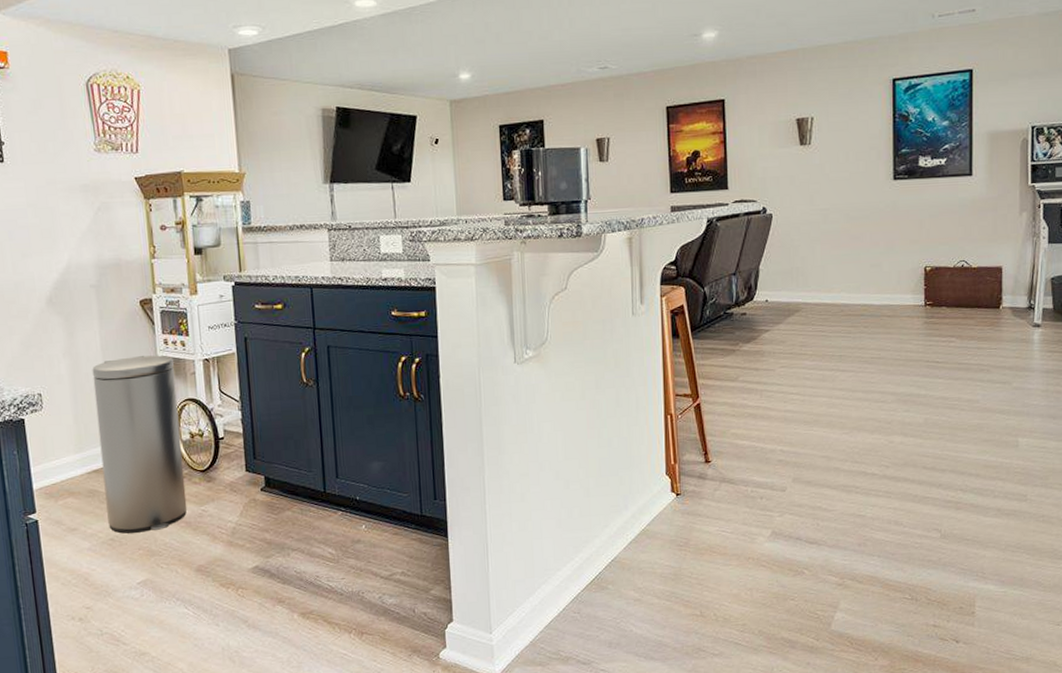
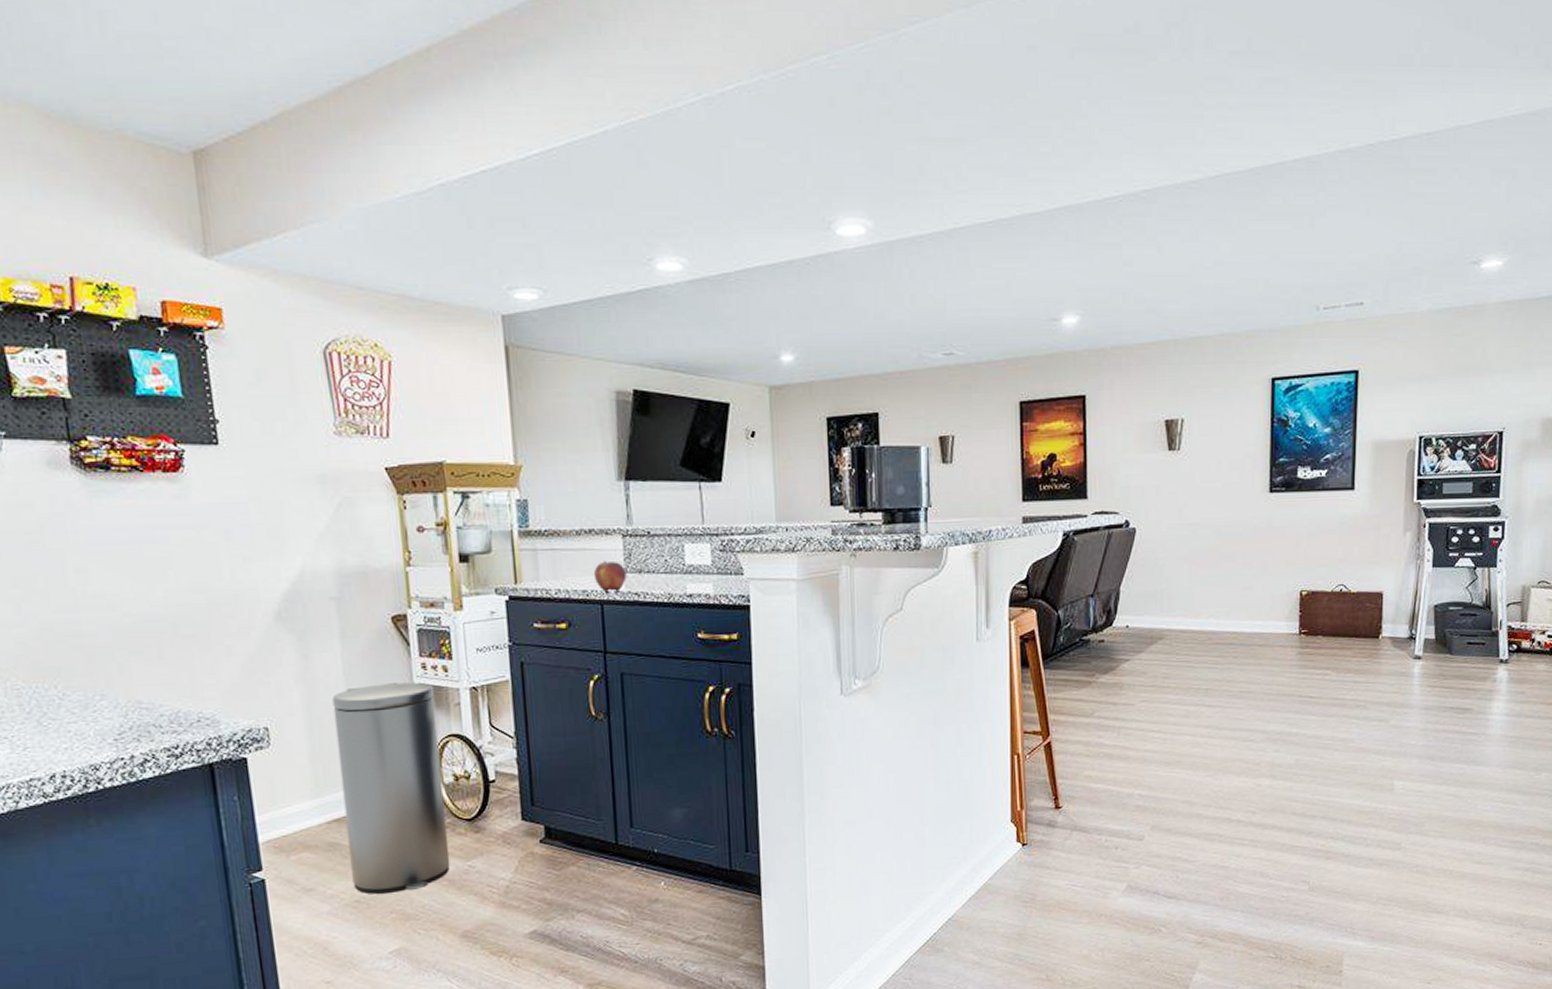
fruit: none [304,251,332,277] -> present [593,560,627,592]

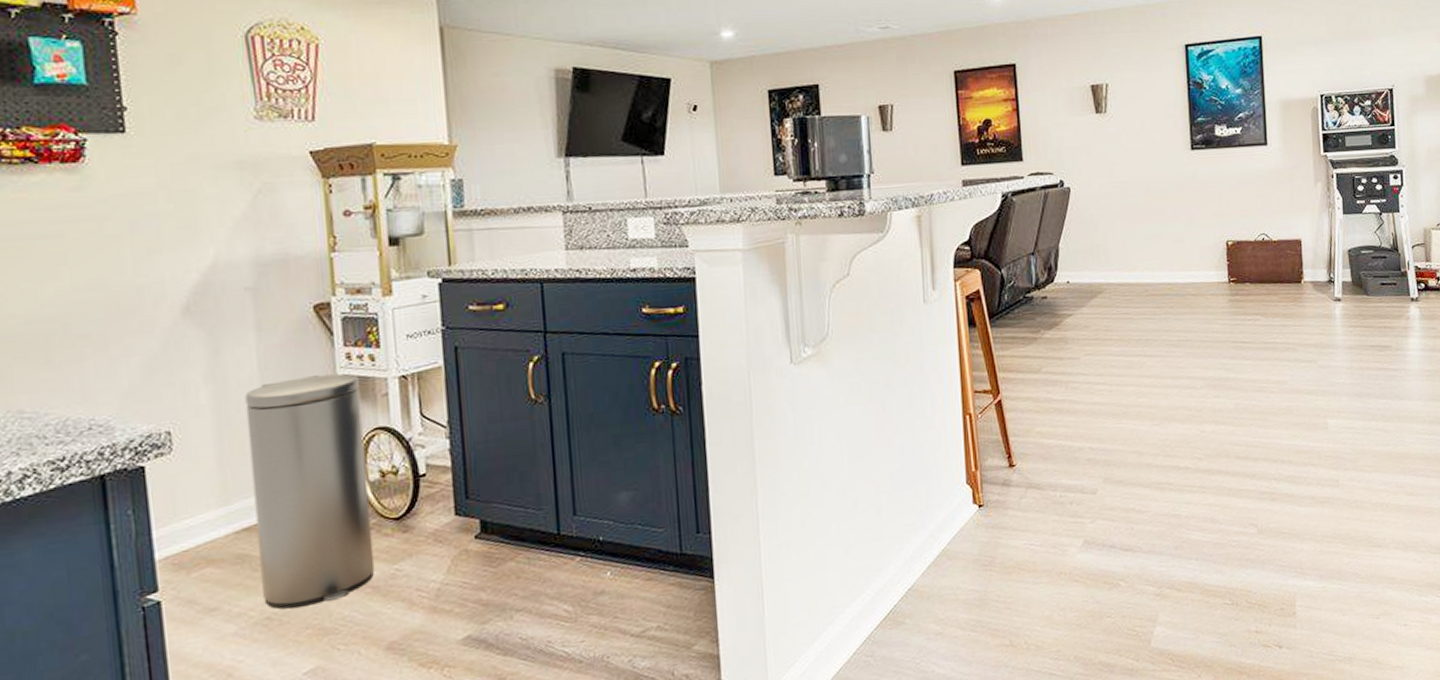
fruit: present [593,560,627,592] -> none [532,238,568,270]

